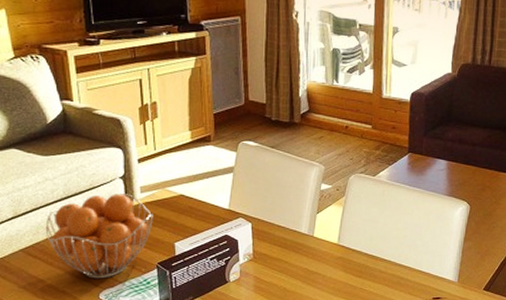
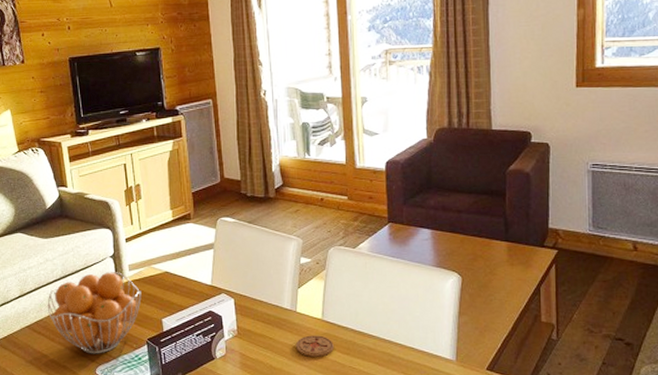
coaster: none [311,259,347,280] -> present [296,335,334,357]

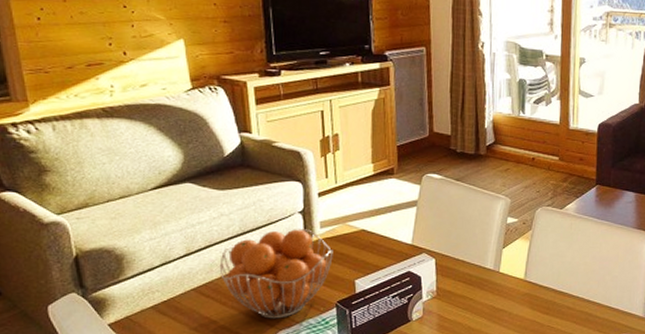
coaster: present [296,335,334,357] -> none [496,295,534,317]

